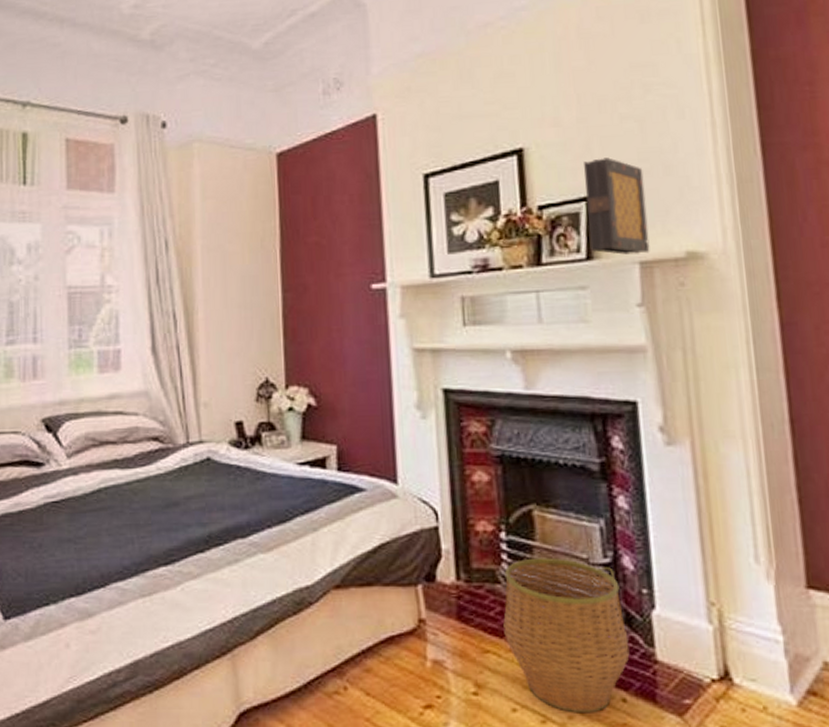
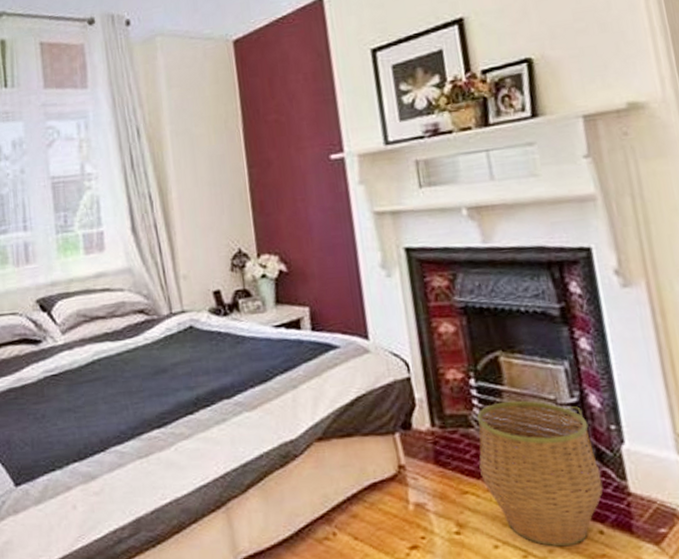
decorative box: present [584,157,650,255] -> none [522,20,592,110]

